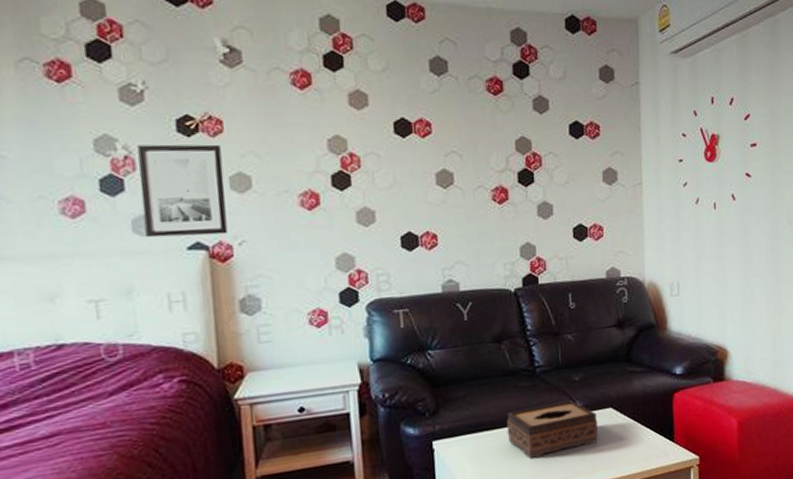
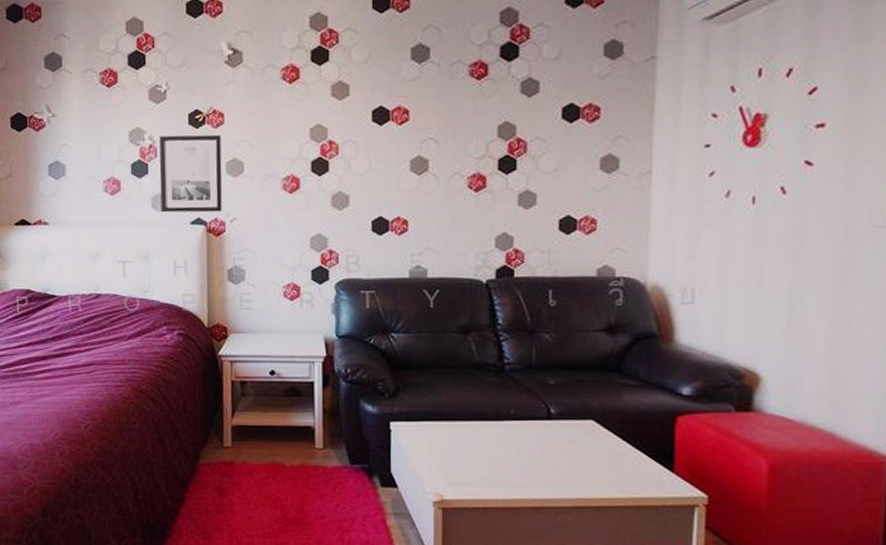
tissue box: present [506,400,599,459] -> none [468,404,575,458]

